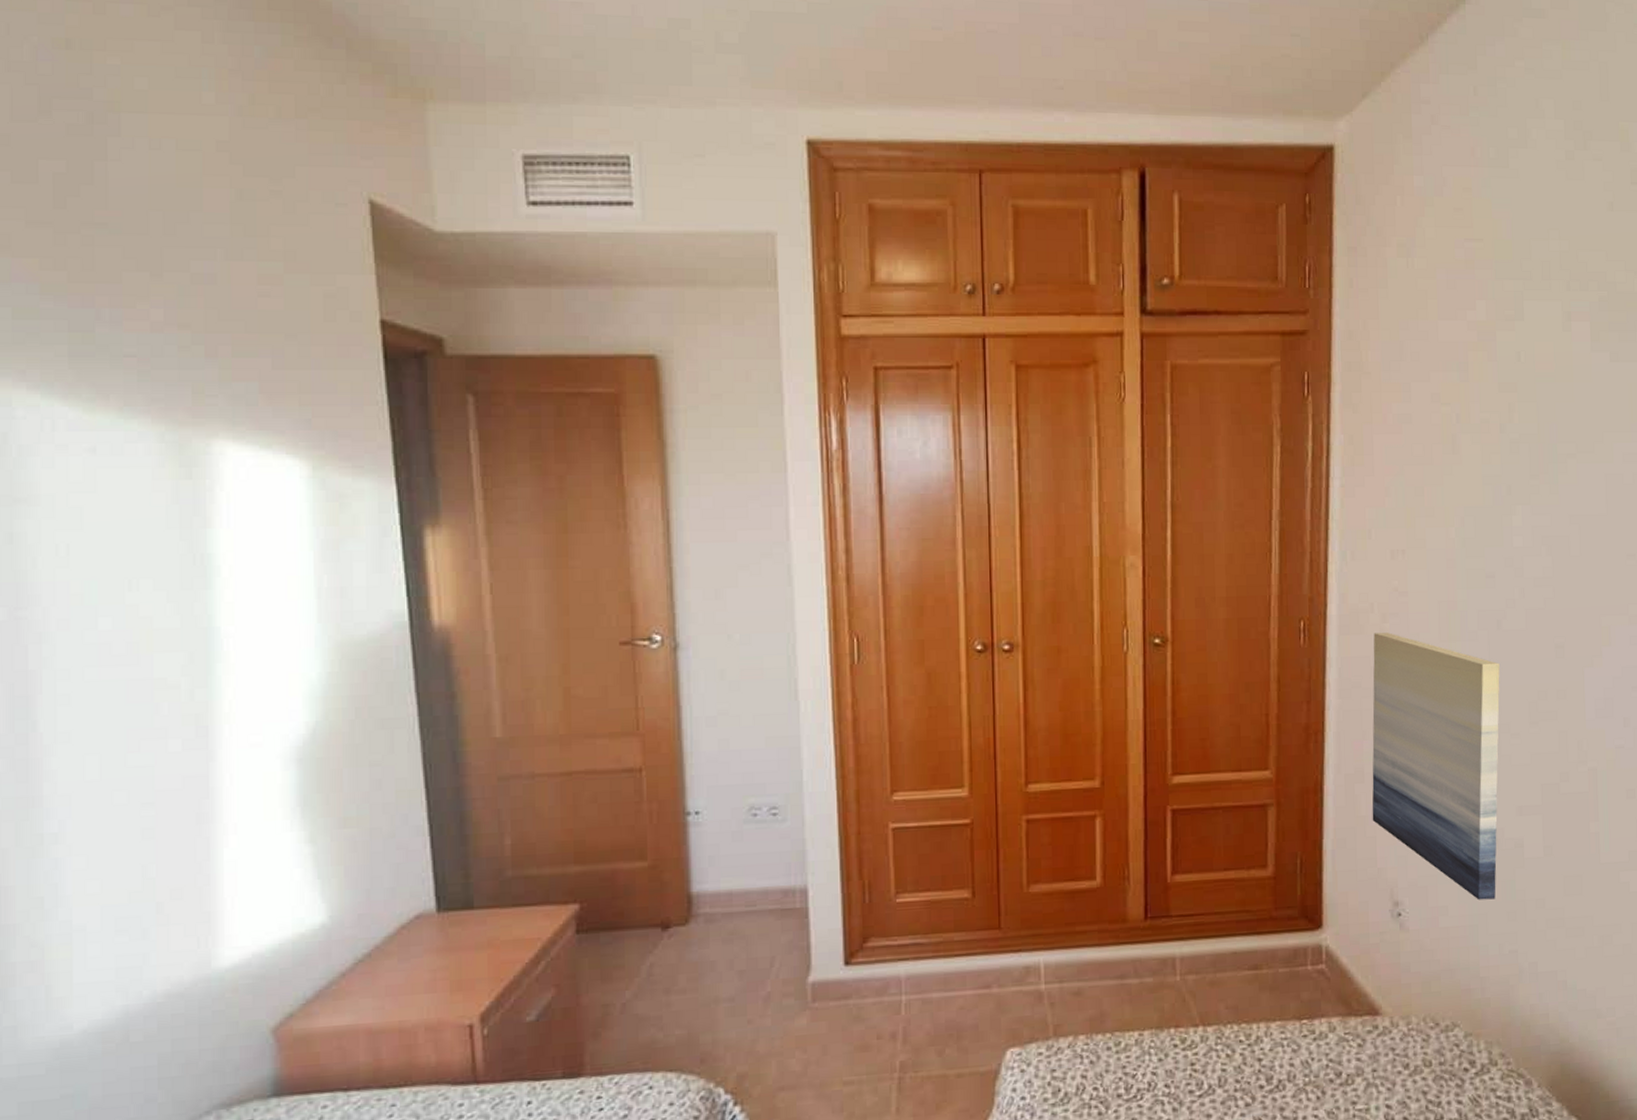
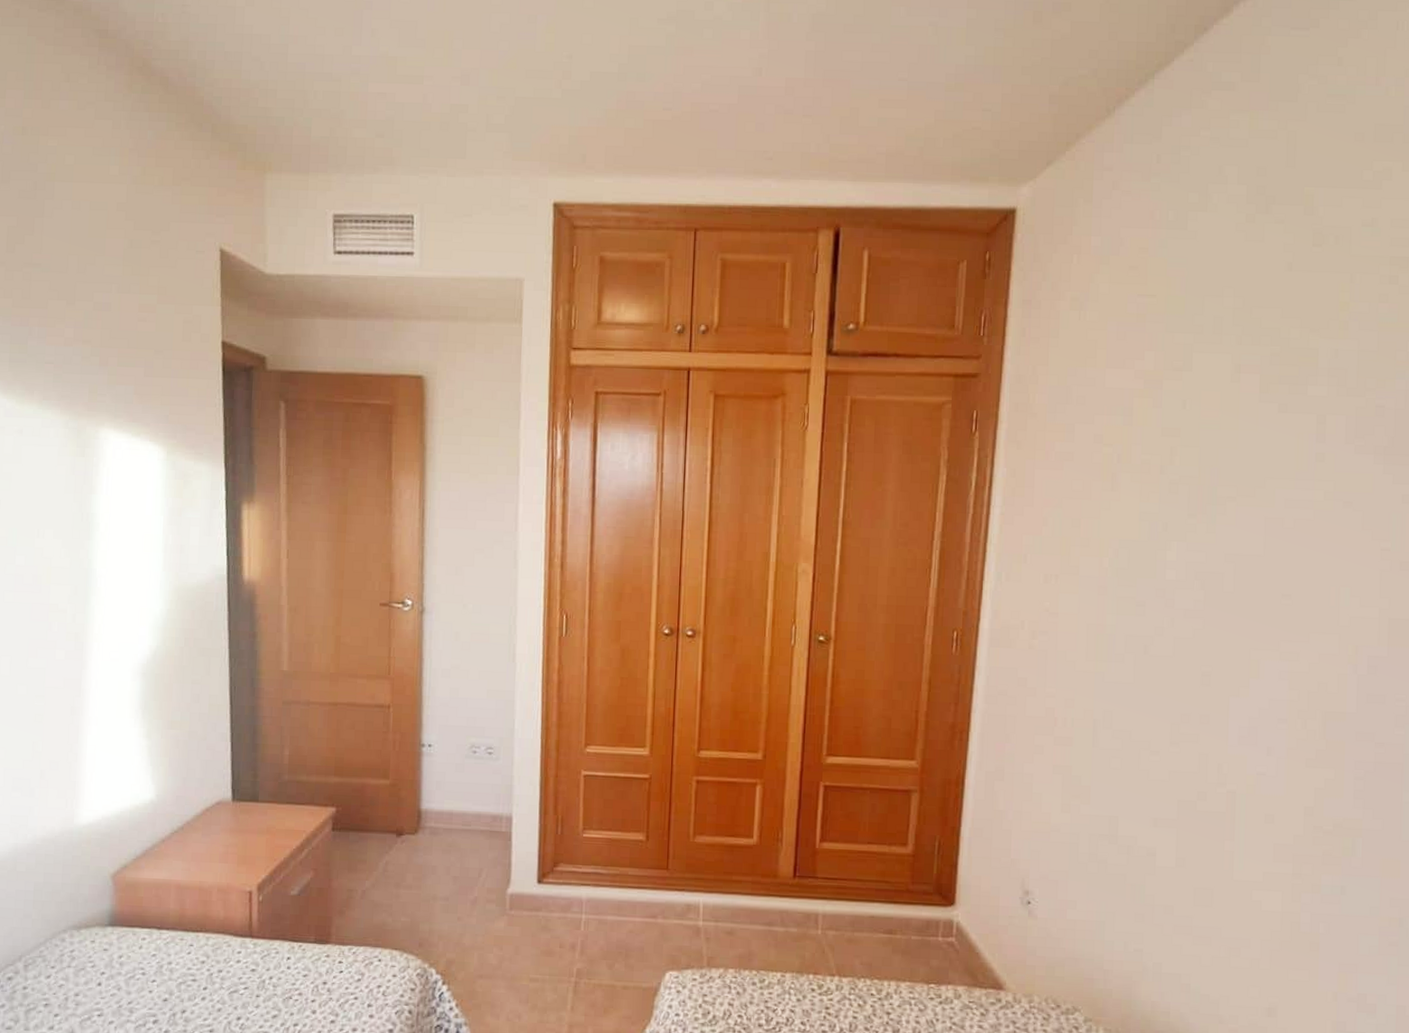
wall art: present [1372,632,1500,900] -> none [1009,648,1144,900]

